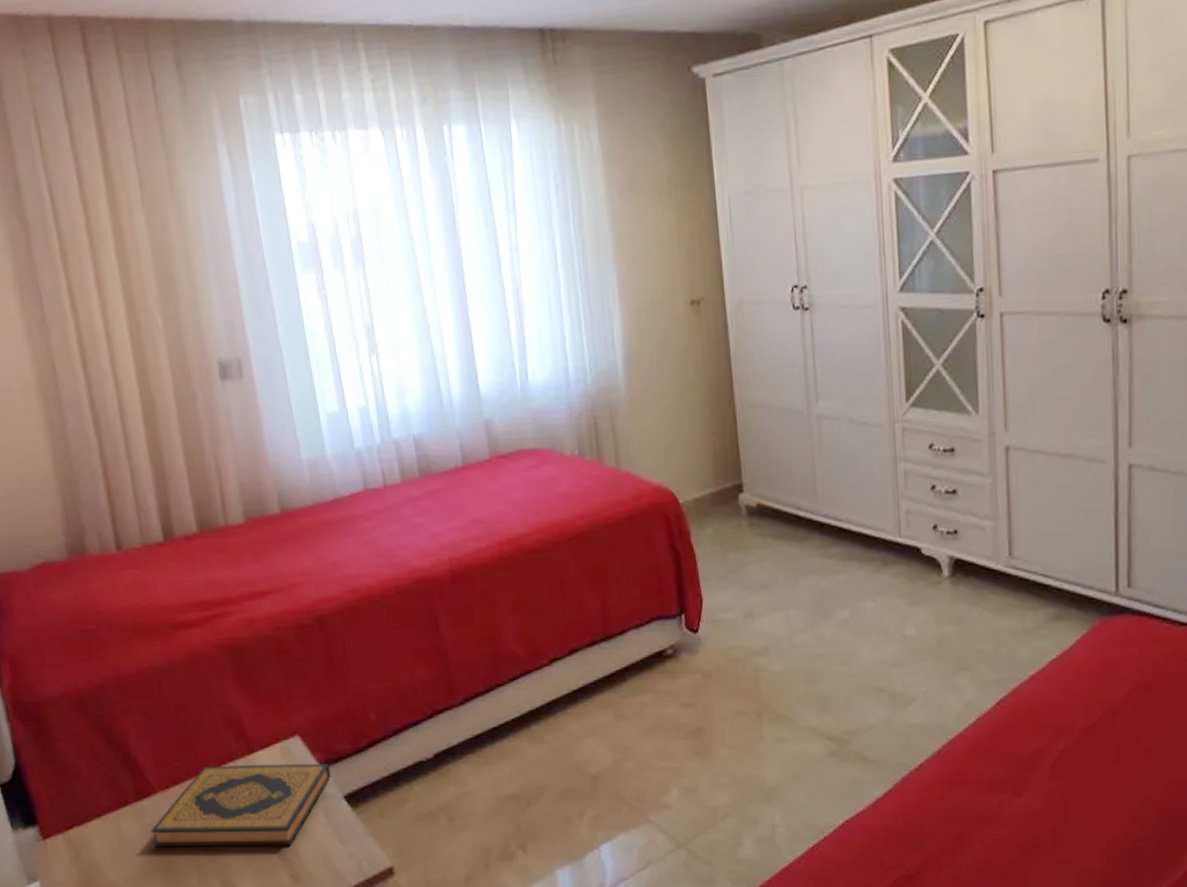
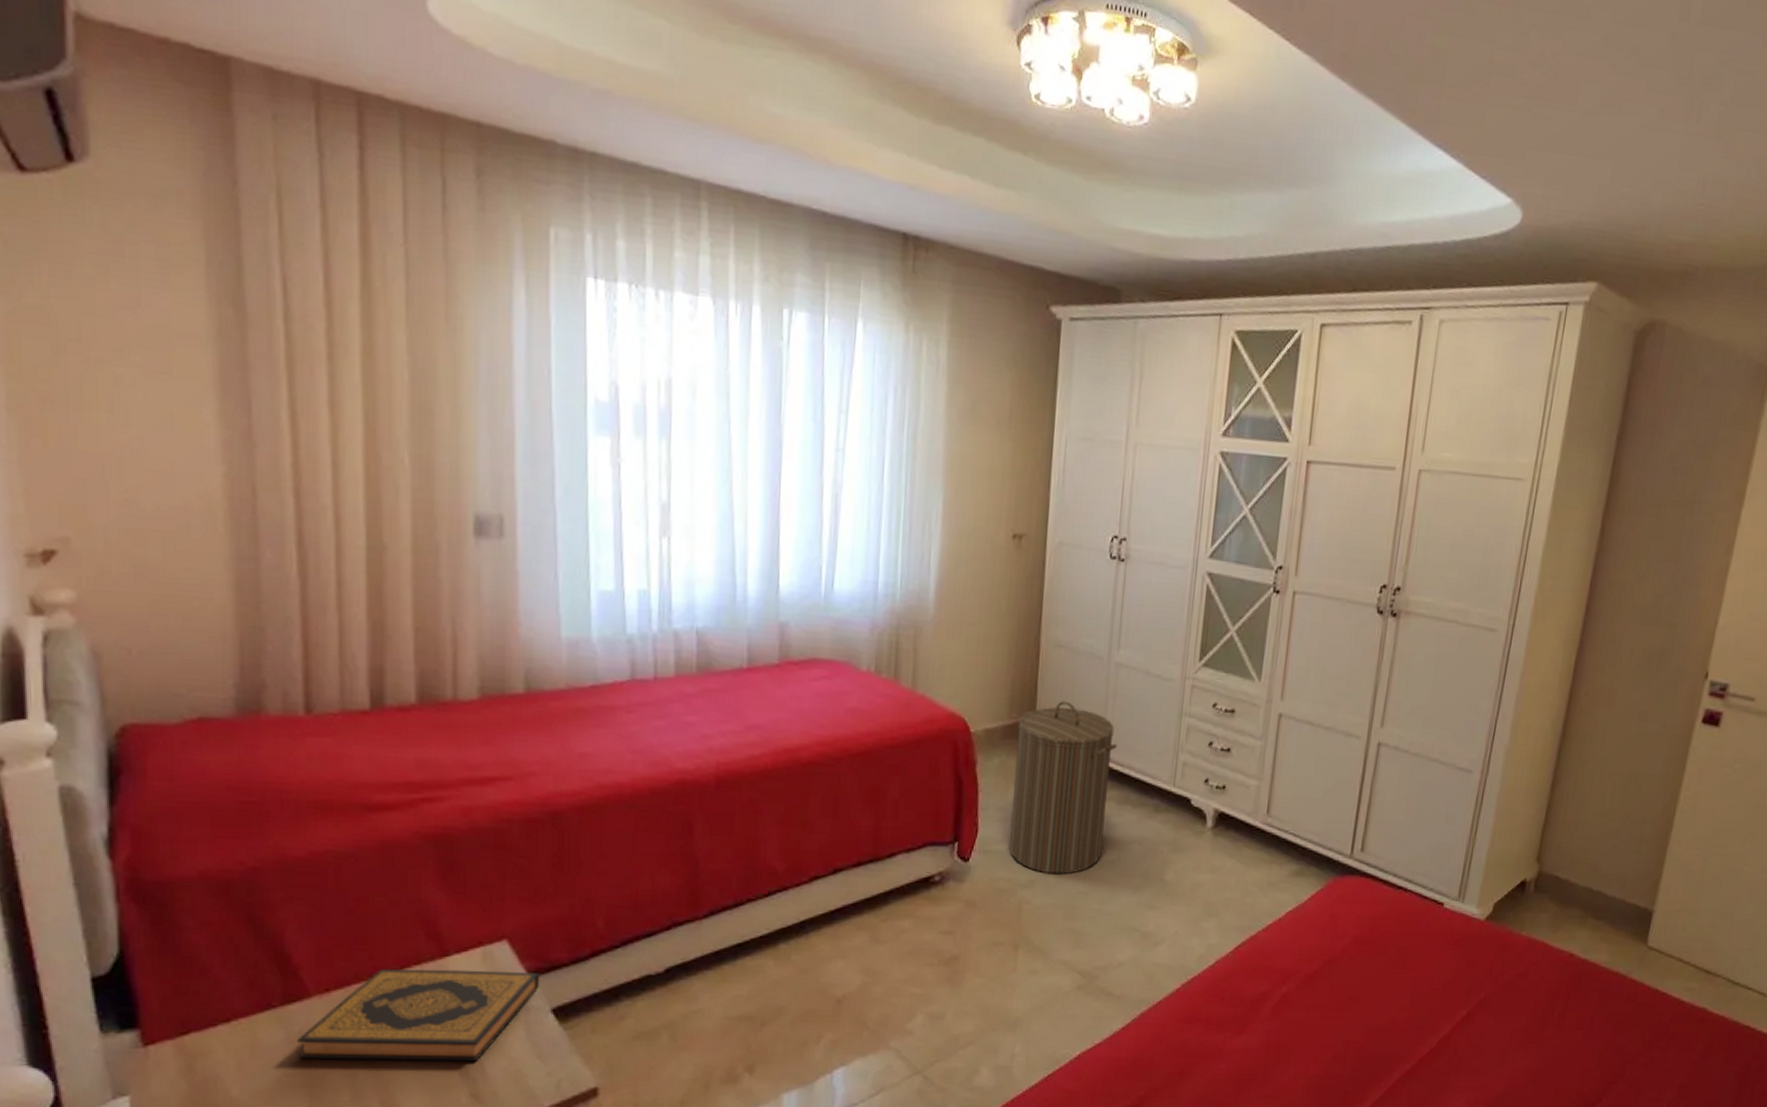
laundry hamper: none [725,461,833,639] -> present [1009,701,1117,875]

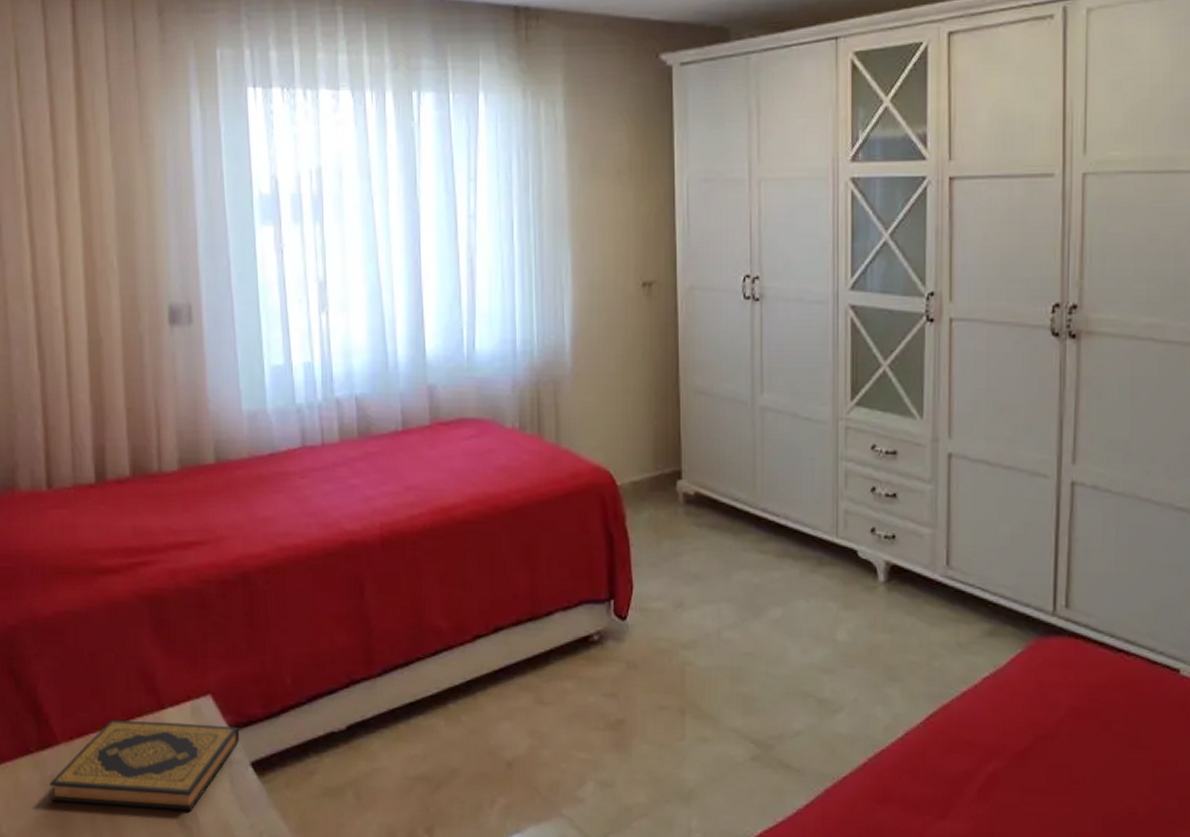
laundry hamper: present [1009,701,1117,875] -> none [664,449,770,634]

